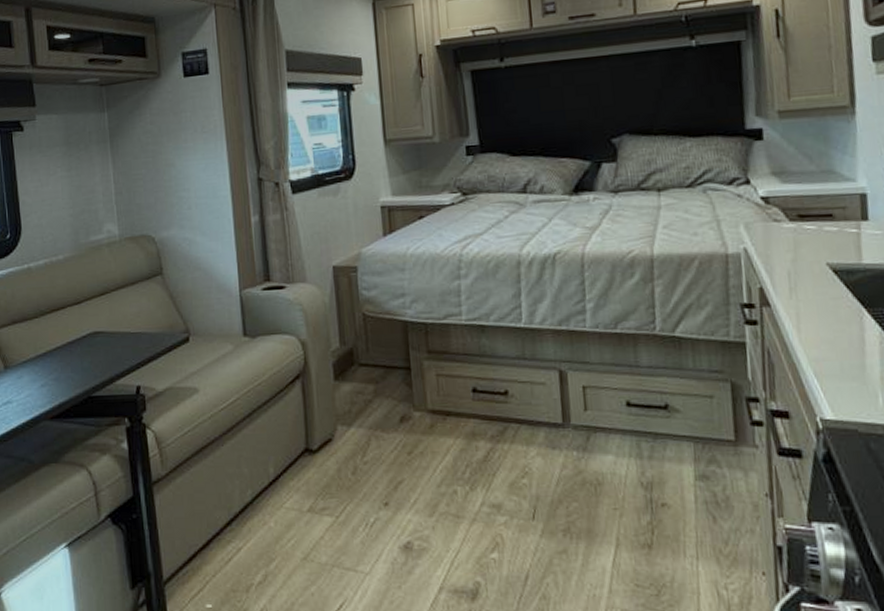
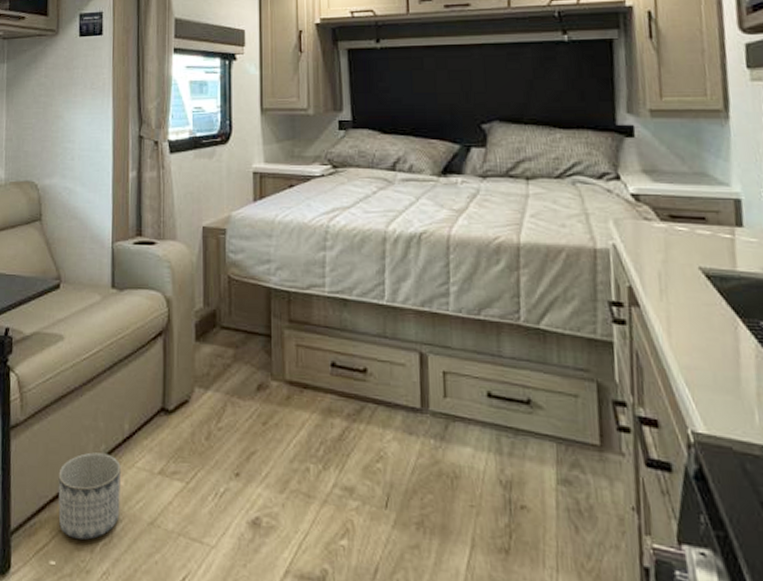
planter: none [206,498,272,581] -> present [58,452,121,540]

